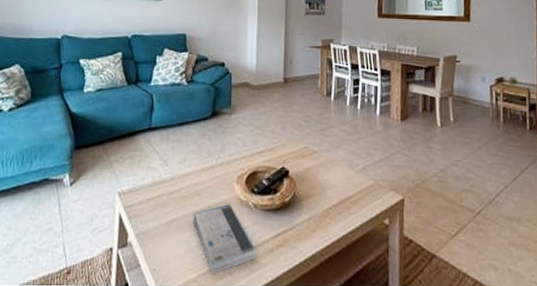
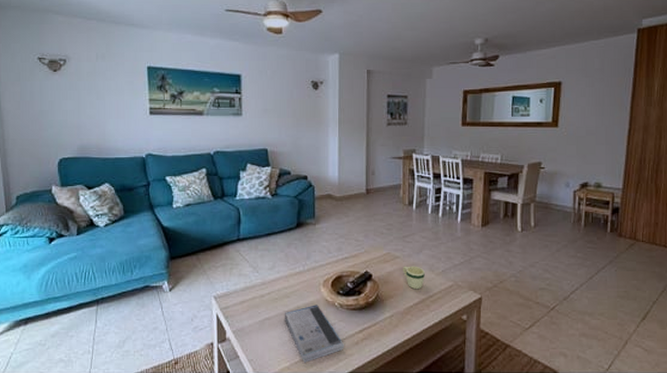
mug: none [321,162,344,188] -> present [403,266,425,289]

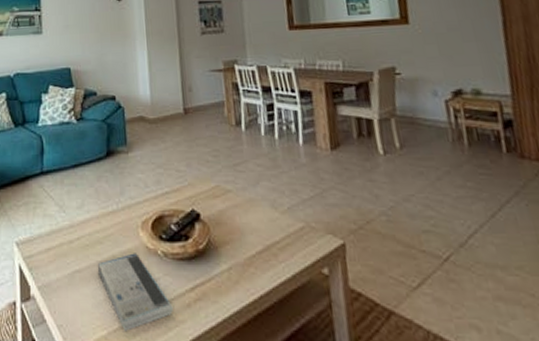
mug: present [403,266,425,289] -> none [237,202,267,232]

